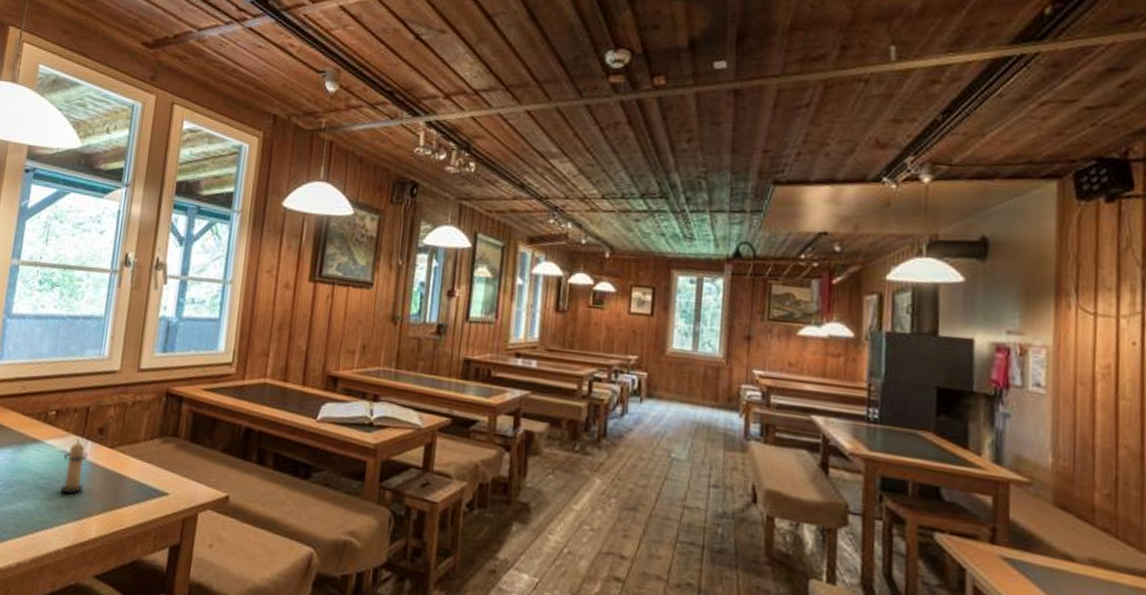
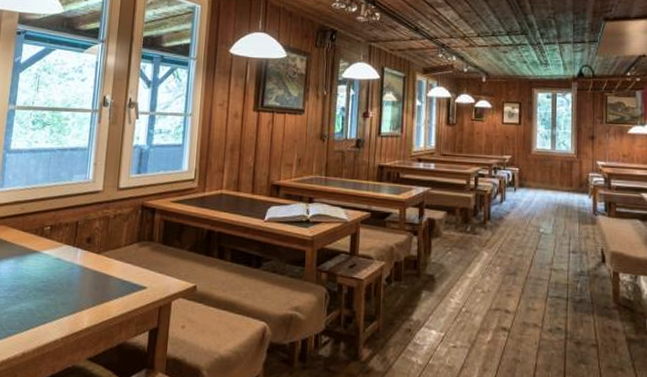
candle: present [59,439,89,494] -> none [55,248,79,293]

